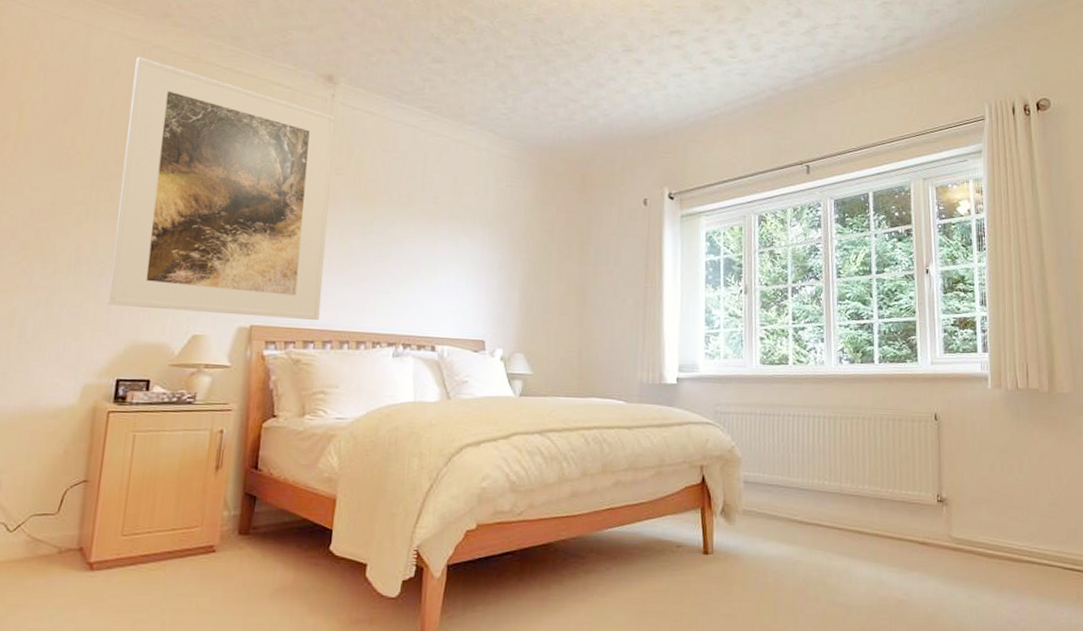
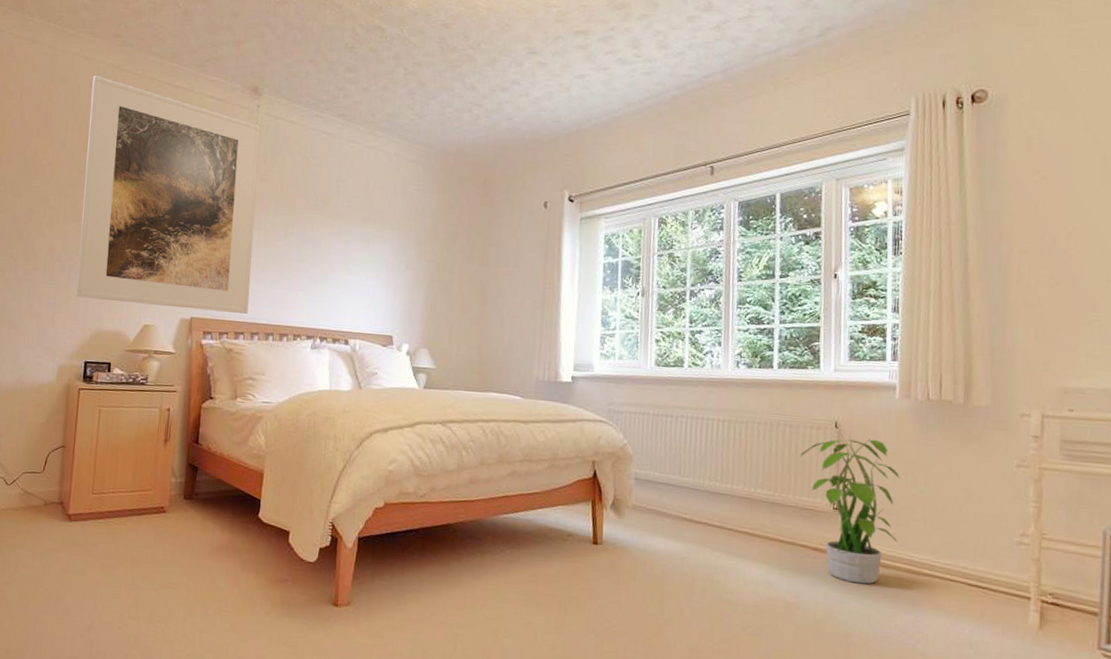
potted plant: none [902,426,999,576] -> present [798,434,900,585]

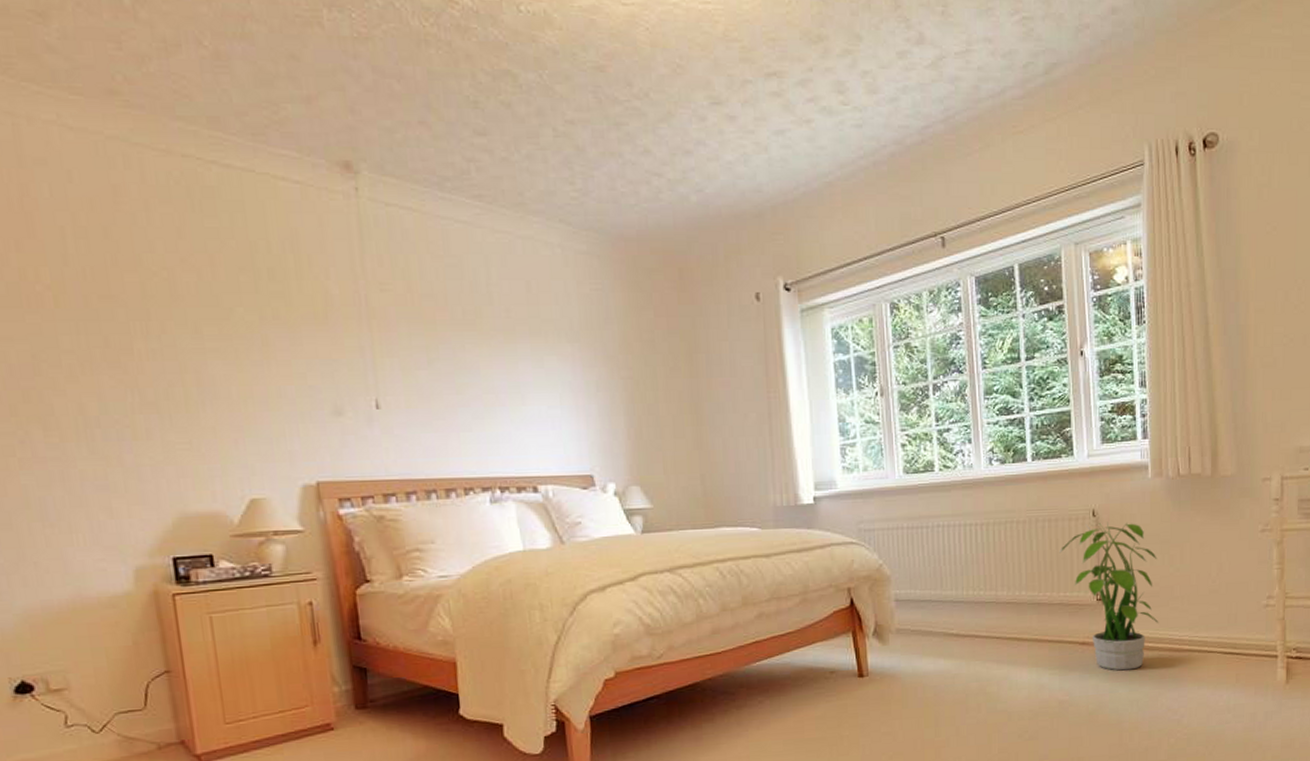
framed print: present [76,75,261,314] -> none [88,154,396,473]

